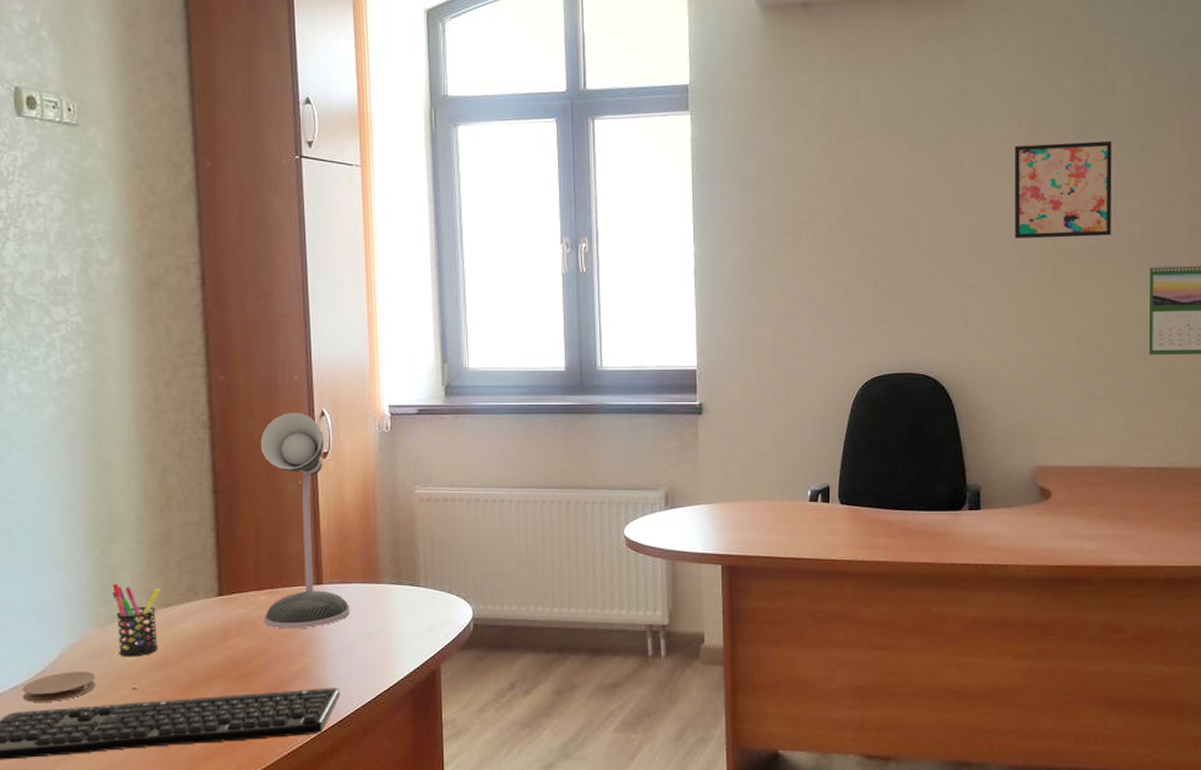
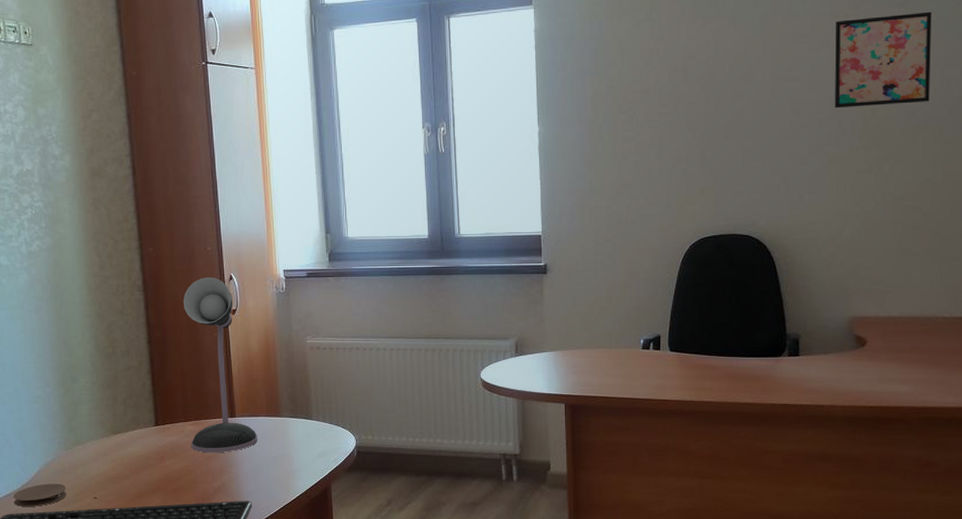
pen holder: present [112,583,160,657] -> none [75,415,112,473]

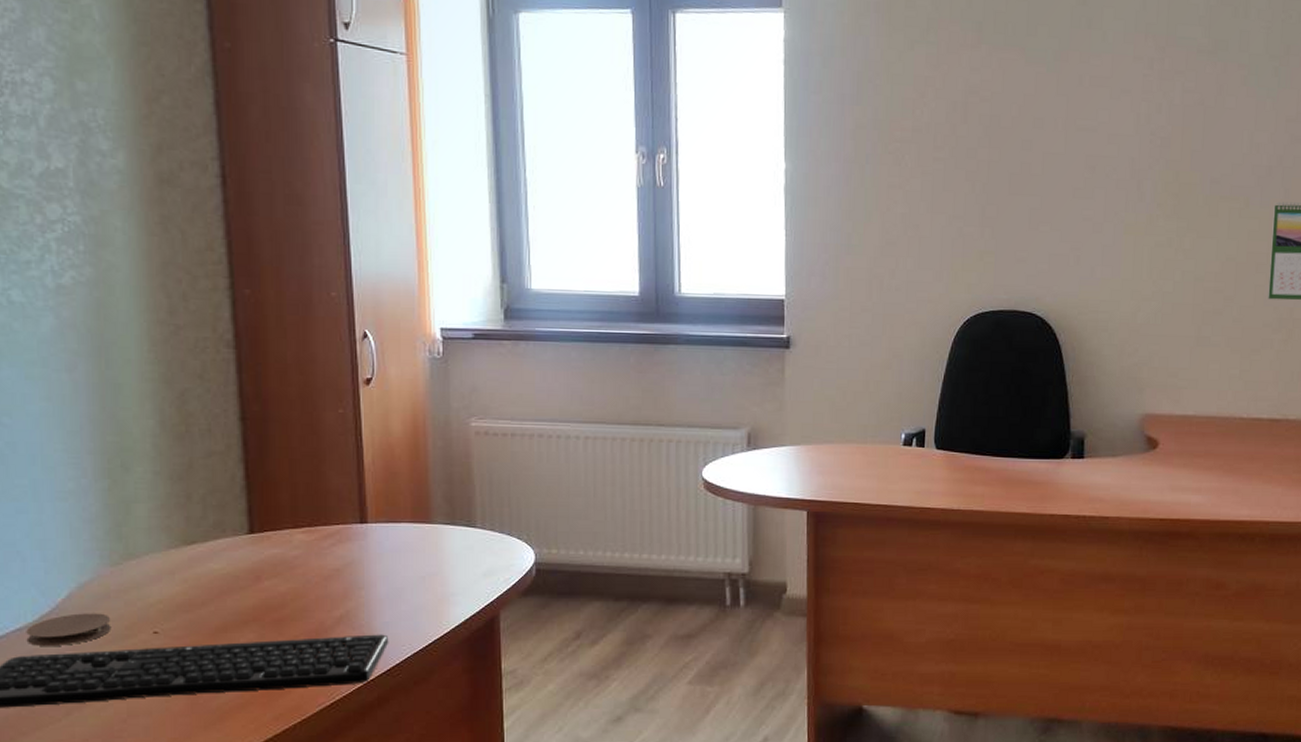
desk lamp: present [183,277,258,453] -> none [294,333,398,571]
wall art: present [835,11,932,109] -> none [1134,63,1243,169]

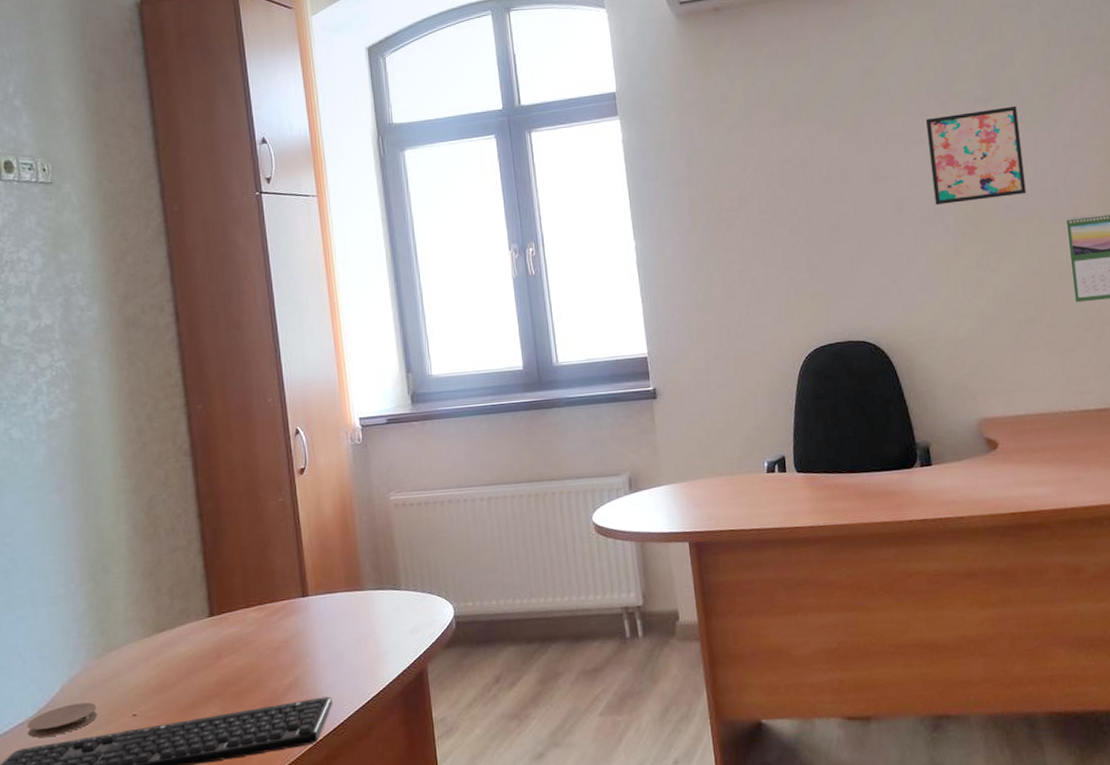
wall art: none [1134,63,1243,169] -> present [925,105,1026,206]

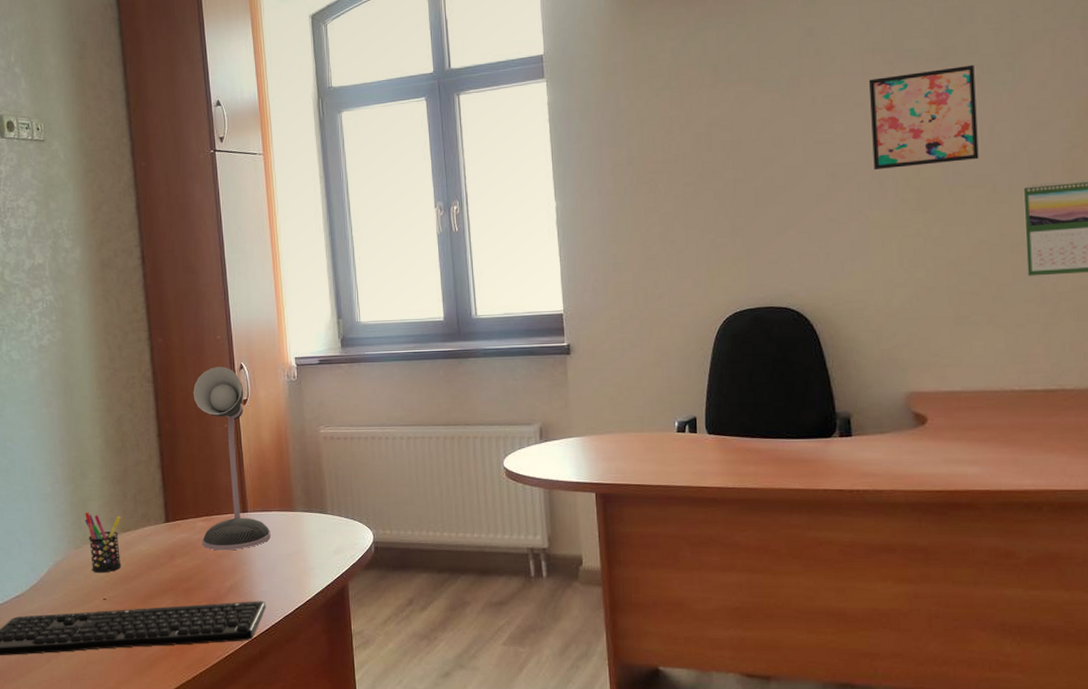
coaster: present [27,702,98,739] -> none [22,584,76,610]
pen holder: none [108,613,155,685] -> present [85,512,122,573]
desk lamp: none [240,433,336,644] -> present [193,367,271,551]

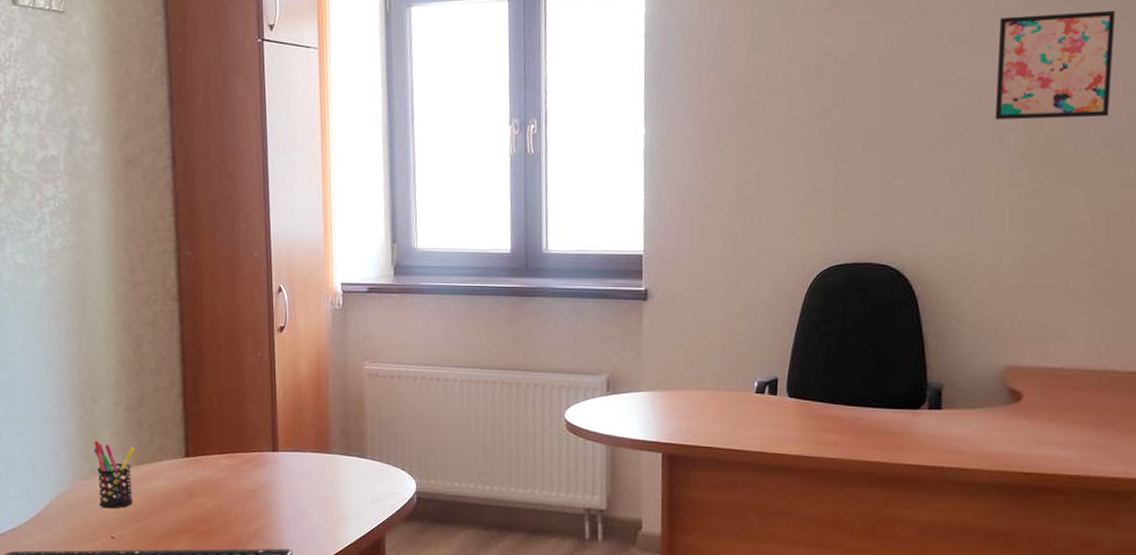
desk lamp: present [193,367,271,551] -> none [223,288,302,492]

